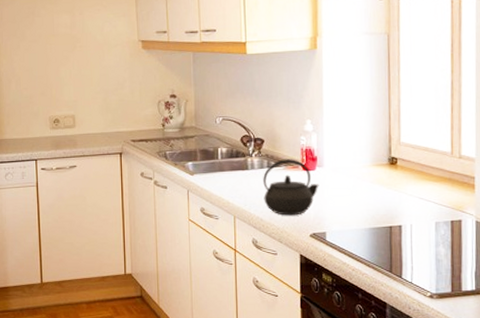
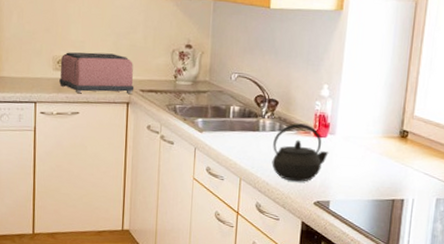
toaster: none [56,109,126,149] -> present [59,52,134,94]

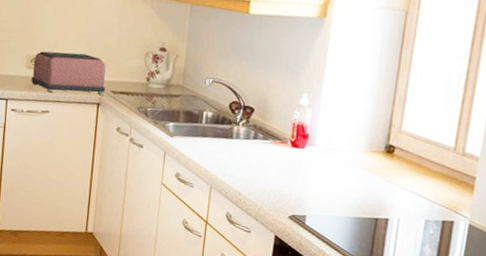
kettle: present [272,123,329,182] -> none [244,132,307,194]

